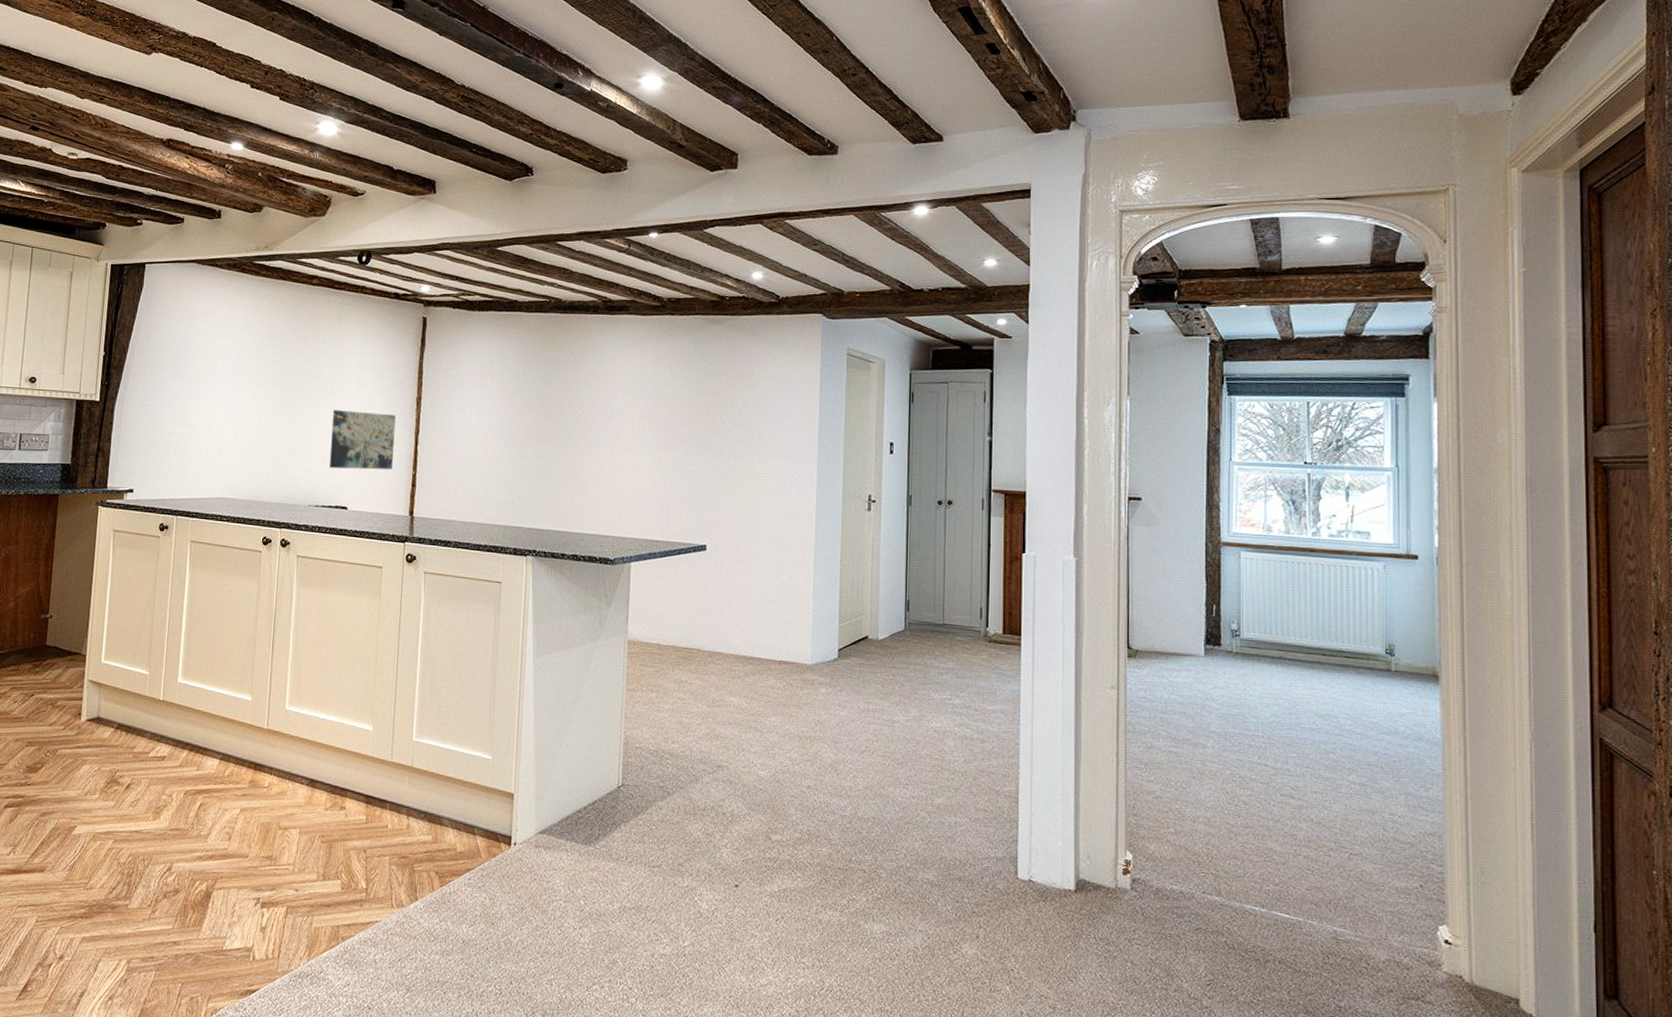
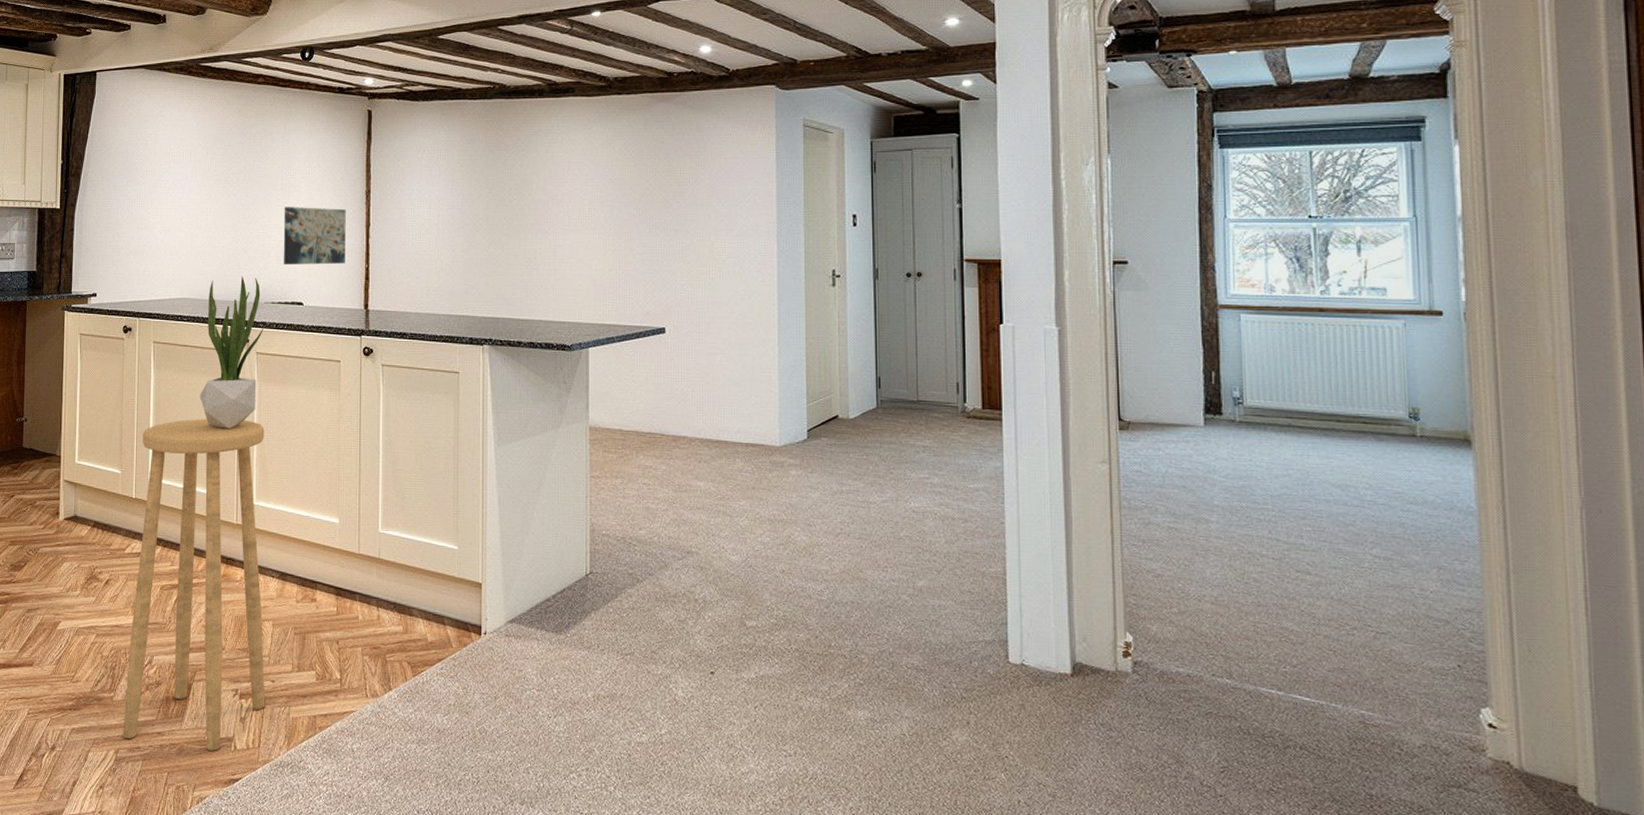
stool: none [136,620,301,961] -> present [123,418,265,751]
potted plant: none [235,477,307,632] -> present [199,276,264,429]

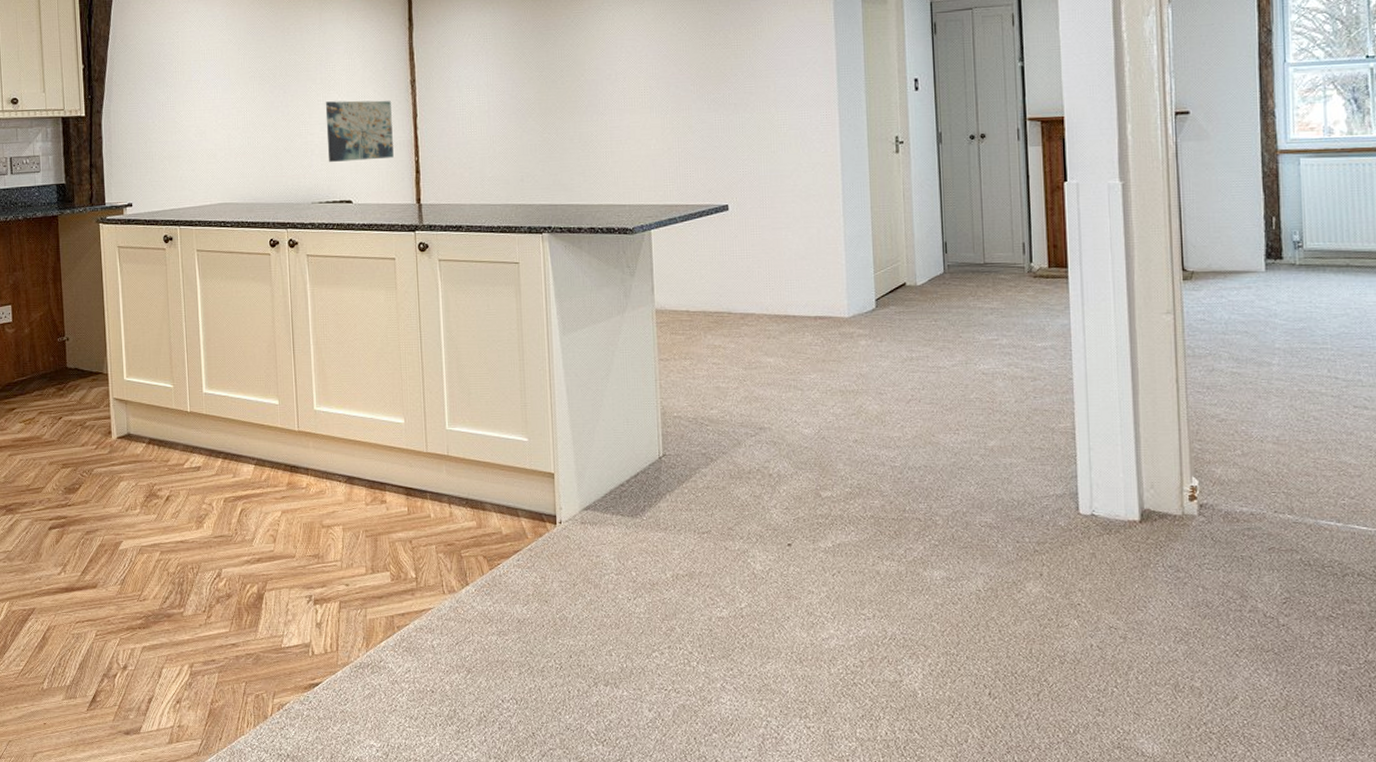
stool: present [123,418,265,751] -> none [193,324,341,658]
potted plant: present [199,276,264,429] -> none [250,176,313,335]

